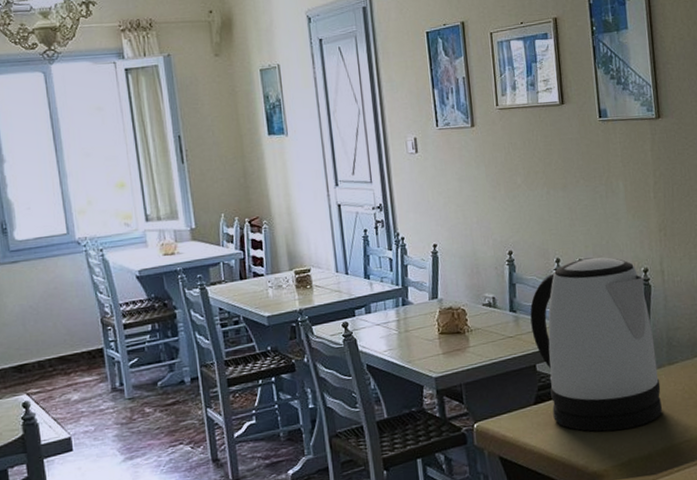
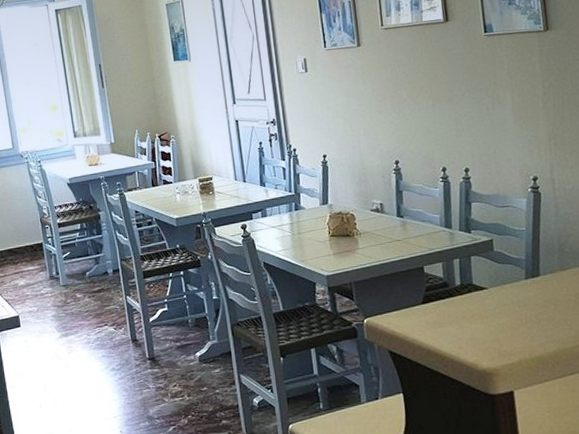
kettle: present [530,257,662,432] -> none [417,166,554,332]

